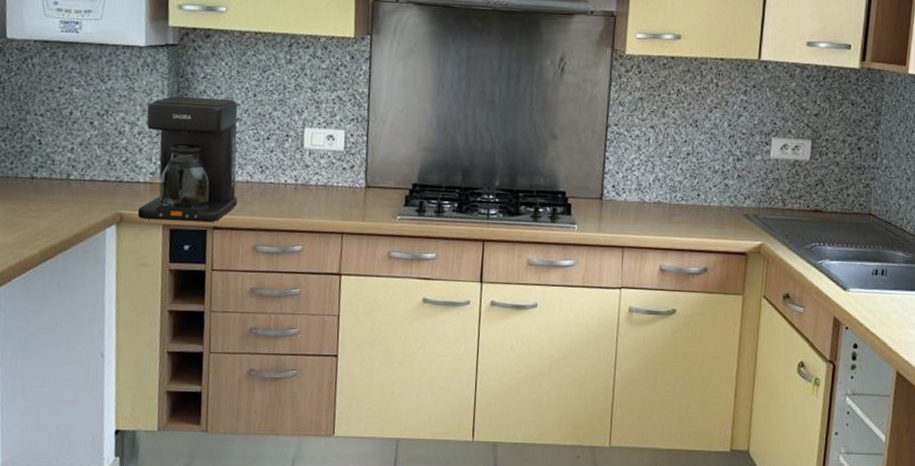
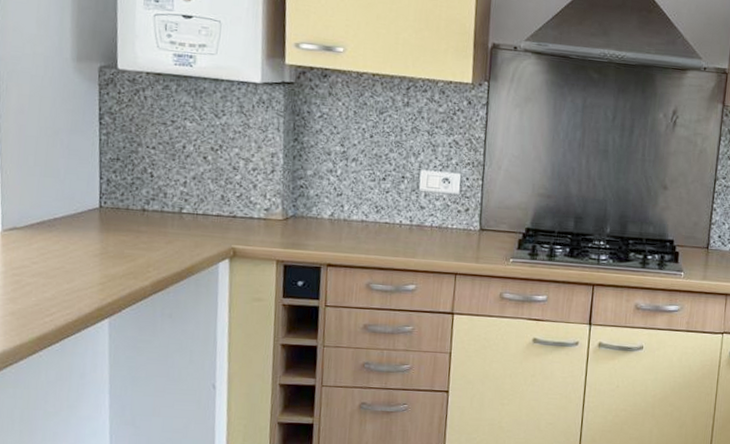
coffee maker: present [137,96,238,223] -> none [251,134,354,260]

